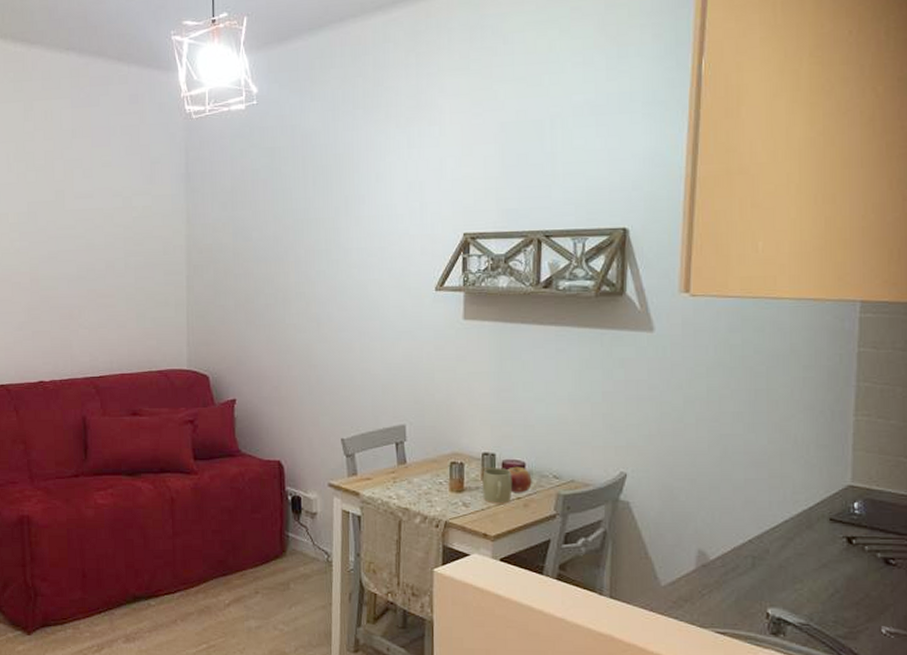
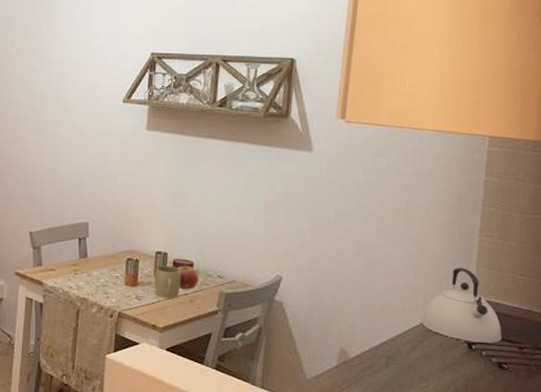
kettle: none [790,453,887,537] -> present [421,267,502,343]

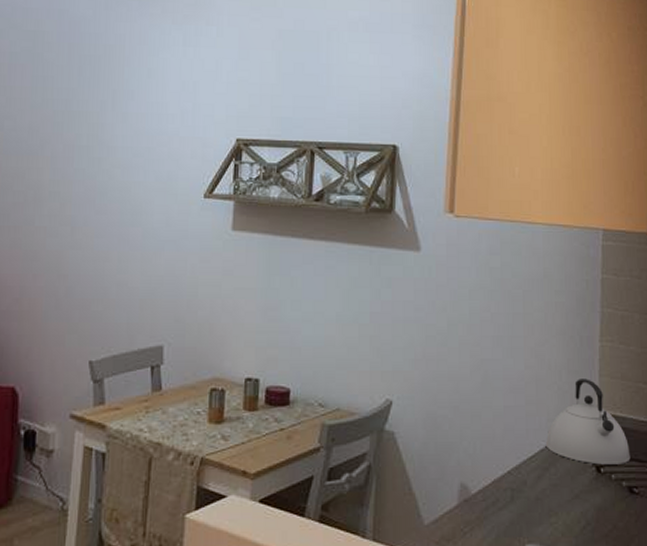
mug: present [154,265,181,299] -> none [243,395,276,436]
fruit: present [177,265,199,290] -> none [270,393,296,424]

